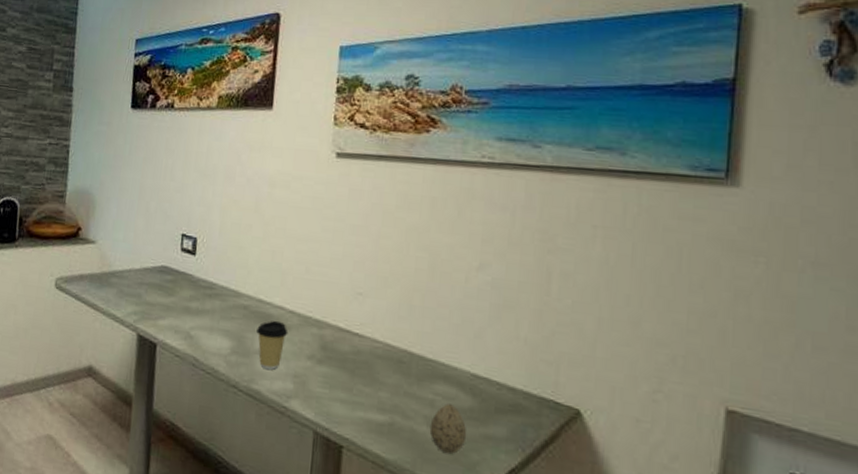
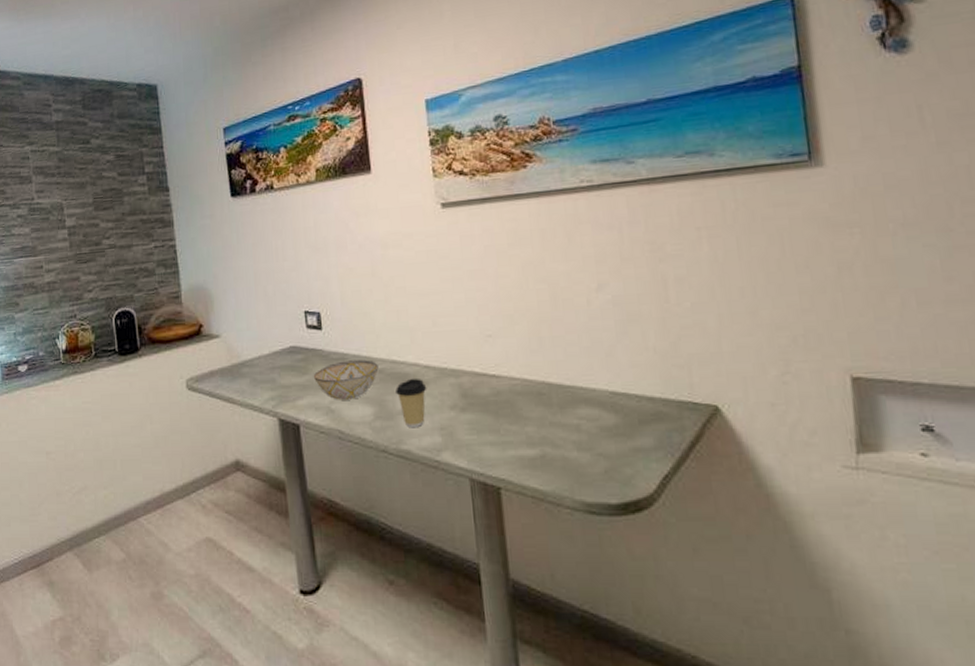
ceramic bowl: none [178,289,245,330] -> present [313,360,379,400]
decorative egg: present [429,403,467,454] -> none [580,425,617,473]

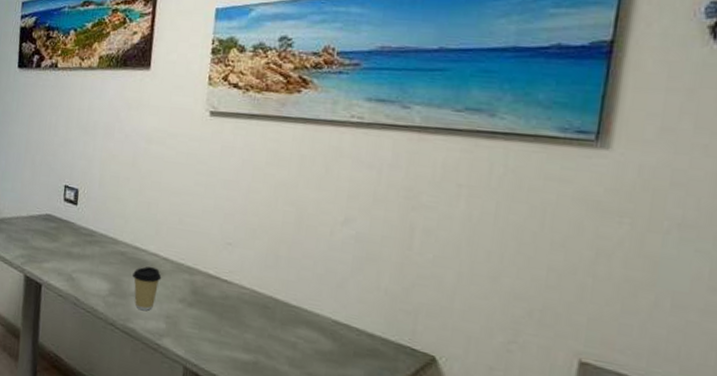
ceramic bowl: present [313,360,379,400] -> none [61,236,122,273]

